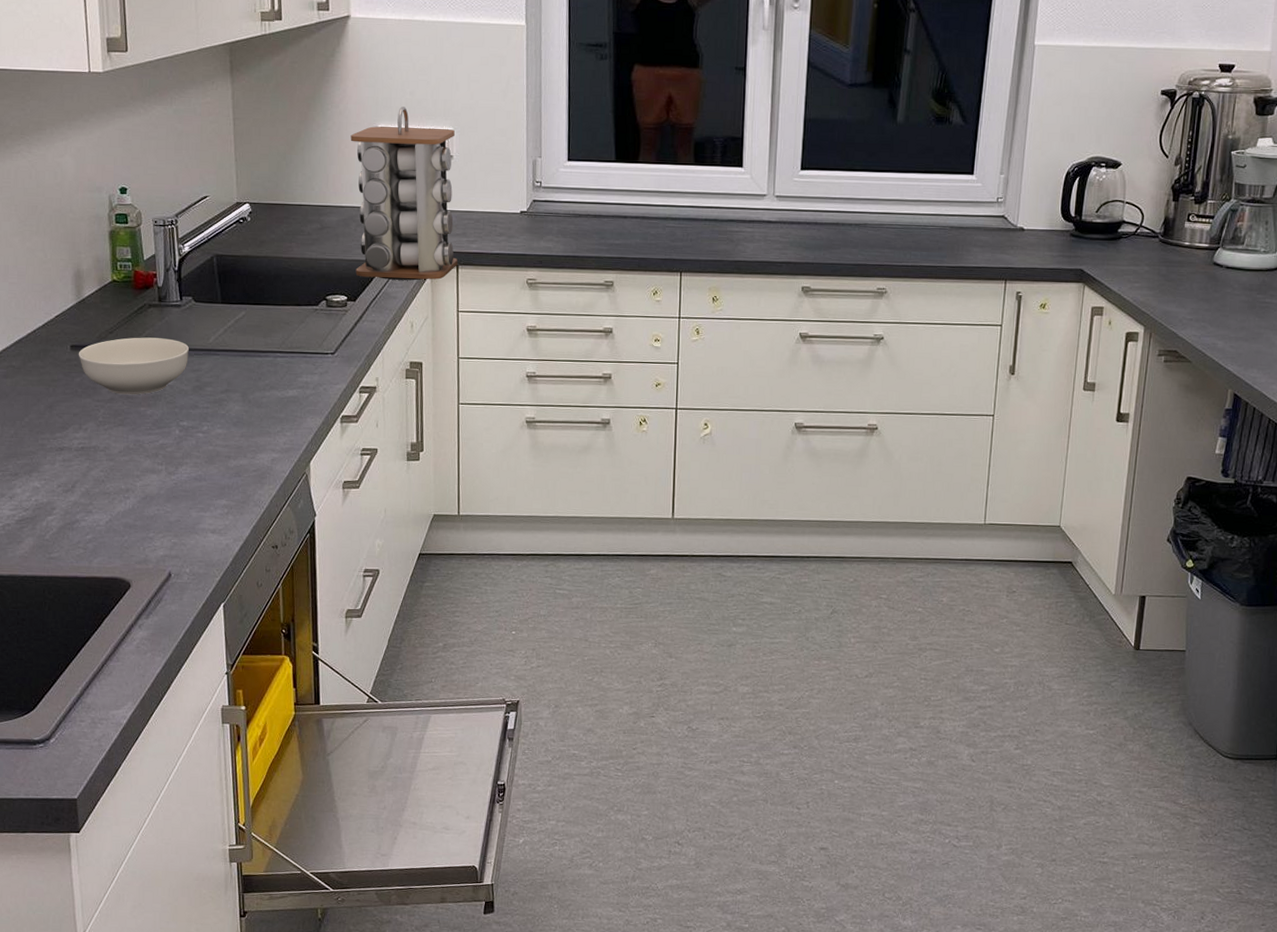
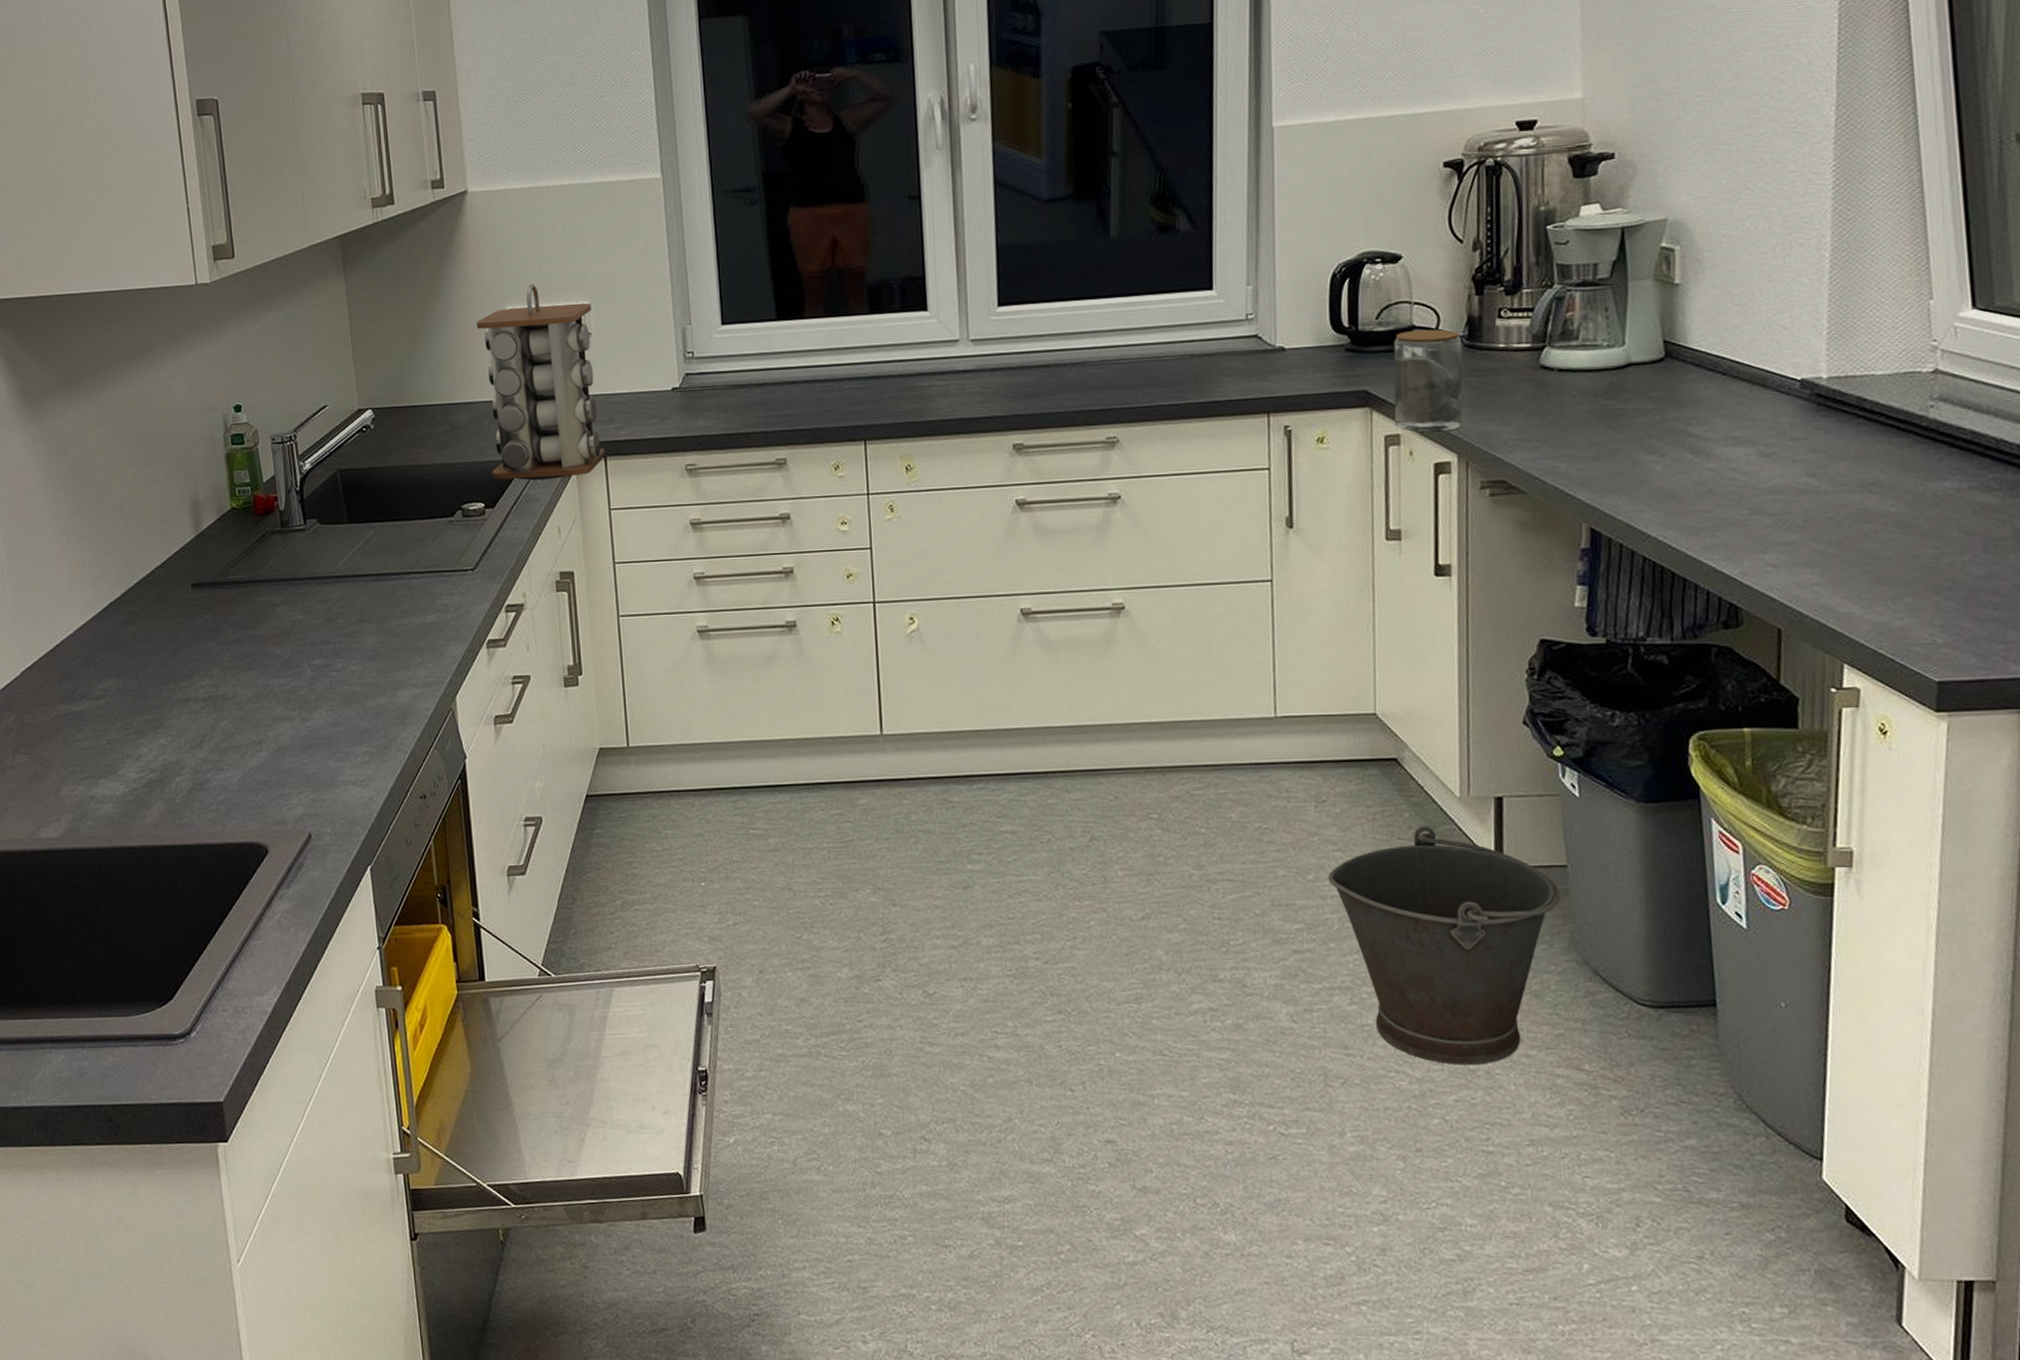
bowl: present [78,337,189,395] -> none [199,567,317,634]
bucket: none [1010,615,1179,798] -> present [1327,826,1562,1066]
jar: none [1100,225,1158,308] -> present [1393,329,1463,433]

